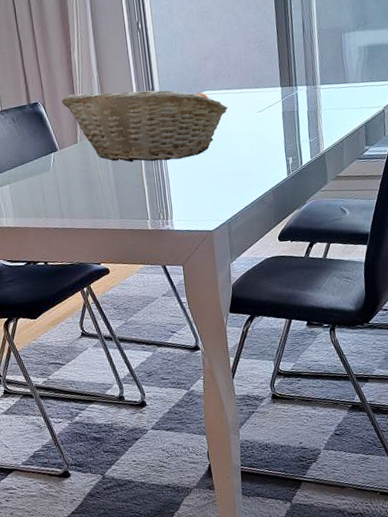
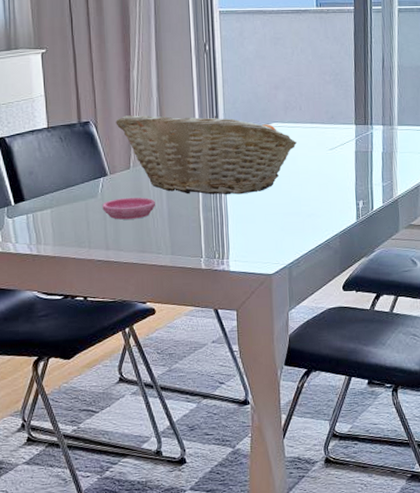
saucer: none [55,168,103,190] -> present [102,197,156,220]

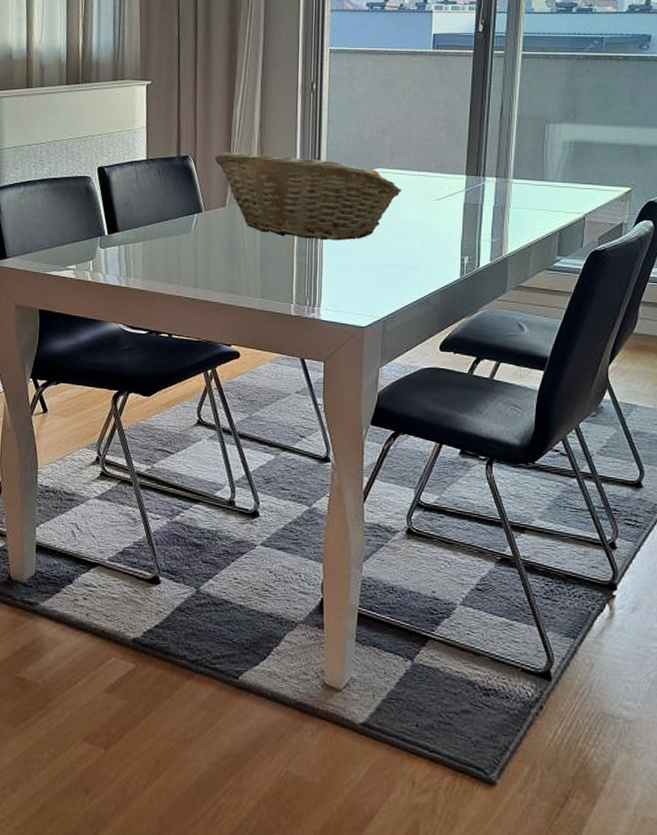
saucer: present [102,197,156,220] -> none [194,236,249,258]

